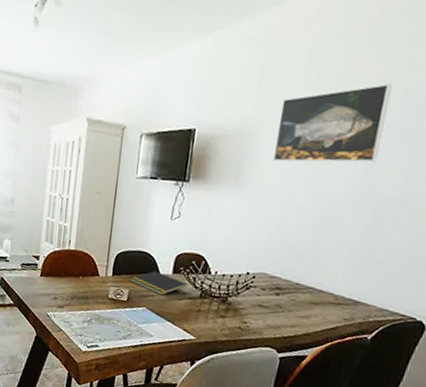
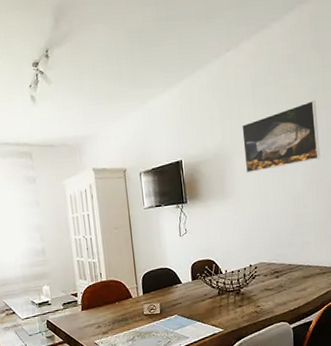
notepad: present [131,271,188,295] -> none [159,282,206,301]

